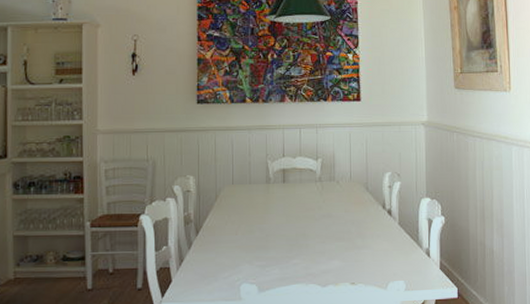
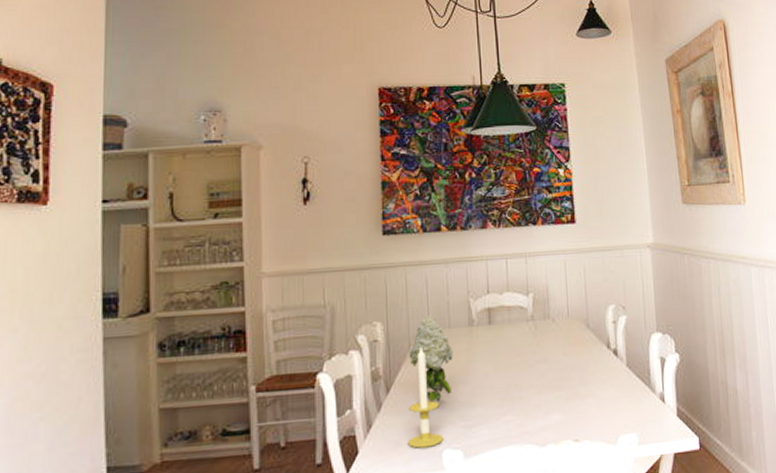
candle: none [212,197,242,281] -> present [408,346,444,448]
flower: none [215,172,252,245] -> present [409,315,453,403]

